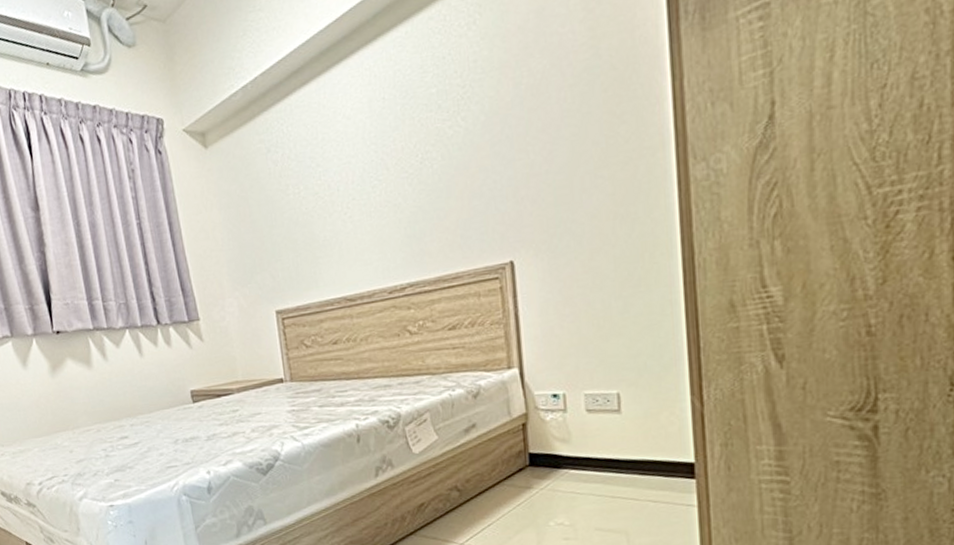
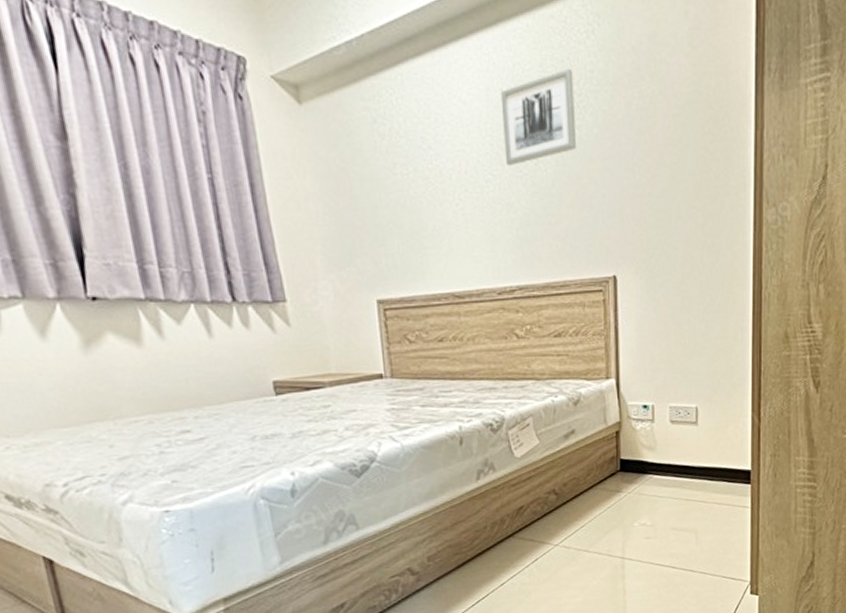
wall art: none [382,63,463,169] -> present [500,68,577,165]

